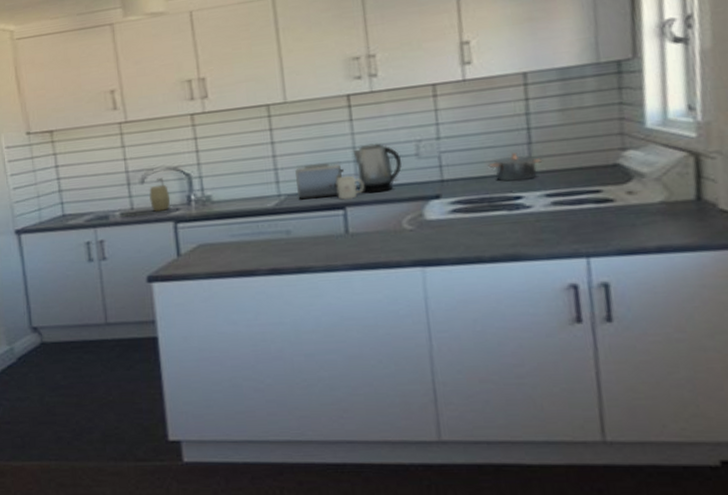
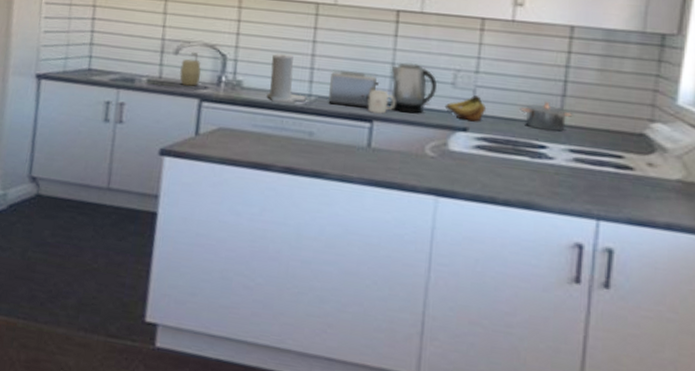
paper towel: none [235,160,276,209] -> present [267,53,306,104]
fruit: none [413,161,454,188] -> present [444,95,486,122]

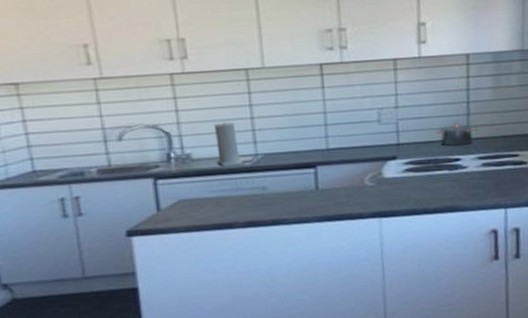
soap dispenser: present [179,52,201,86] -> none [127,136,149,168]
toaster: present [328,70,379,109] -> none [272,125,316,159]
mug: present [368,90,395,115] -> none [309,138,333,161]
kettle: present [390,62,437,114] -> none [325,108,365,154]
fruit: present [444,95,486,122] -> none [374,127,408,150]

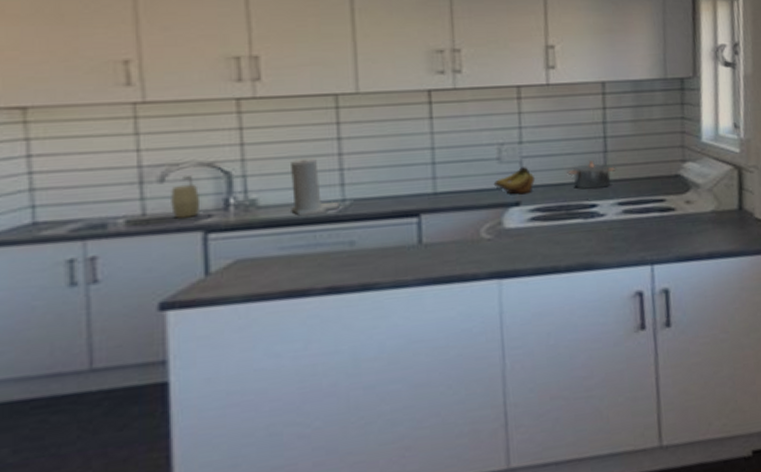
soap dispenser: none [127,136,149,168] -> present [169,176,199,219]
fruit: none [374,127,408,150] -> present [493,167,535,195]

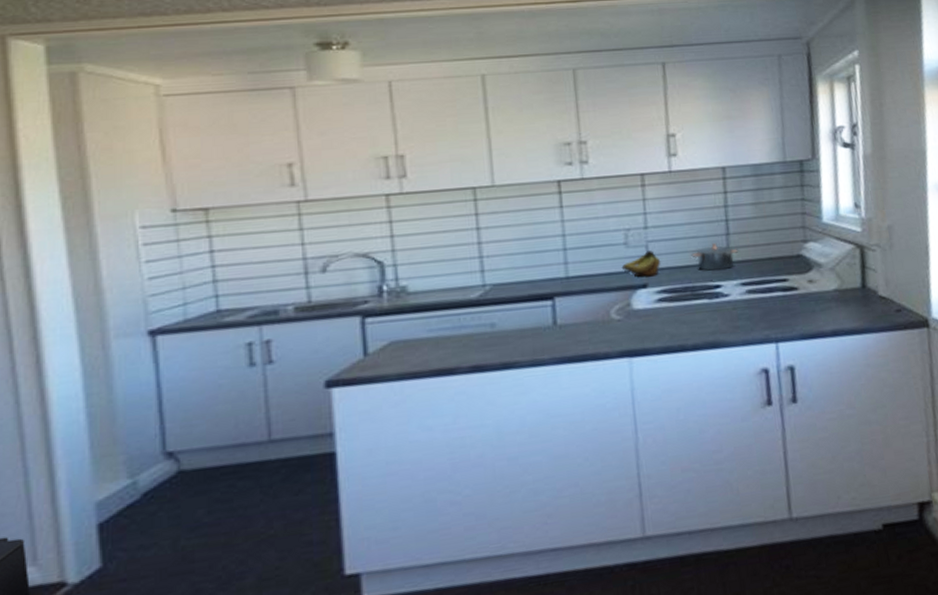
soap dispenser: present [169,176,199,219] -> none [331,266,357,305]
paper towel: present [291,158,340,216] -> none [436,247,481,301]

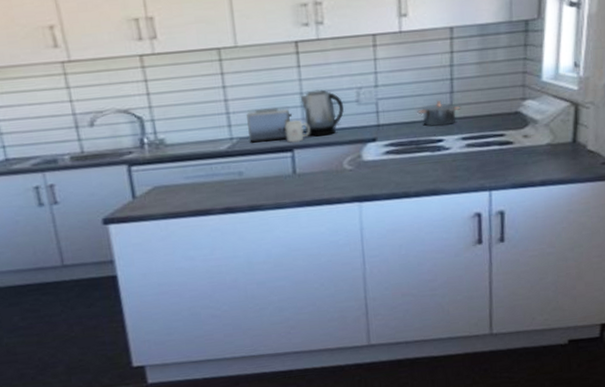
toaster: none [502,250,553,290] -> present [246,107,292,143]
mug: none [545,265,573,291] -> present [285,120,310,144]
kettle: none [563,230,611,283] -> present [301,88,344,137]
fruit: present [621,250,660,277] -> none [353,107,389,132]

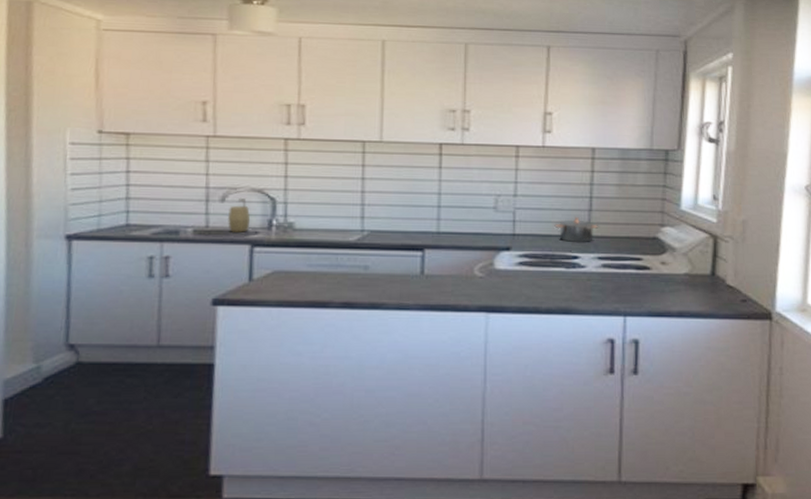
soap dispenser: none [99,121,123,155] -> present [227,199,250,232]
toaster: present [246,107,292,143] -> none [381,203,427,239]
mug: present [285,120,310,144] -> none [419,220,443,243]
kettle: present [301,88,344,137] -> none [438,191,480,239]

